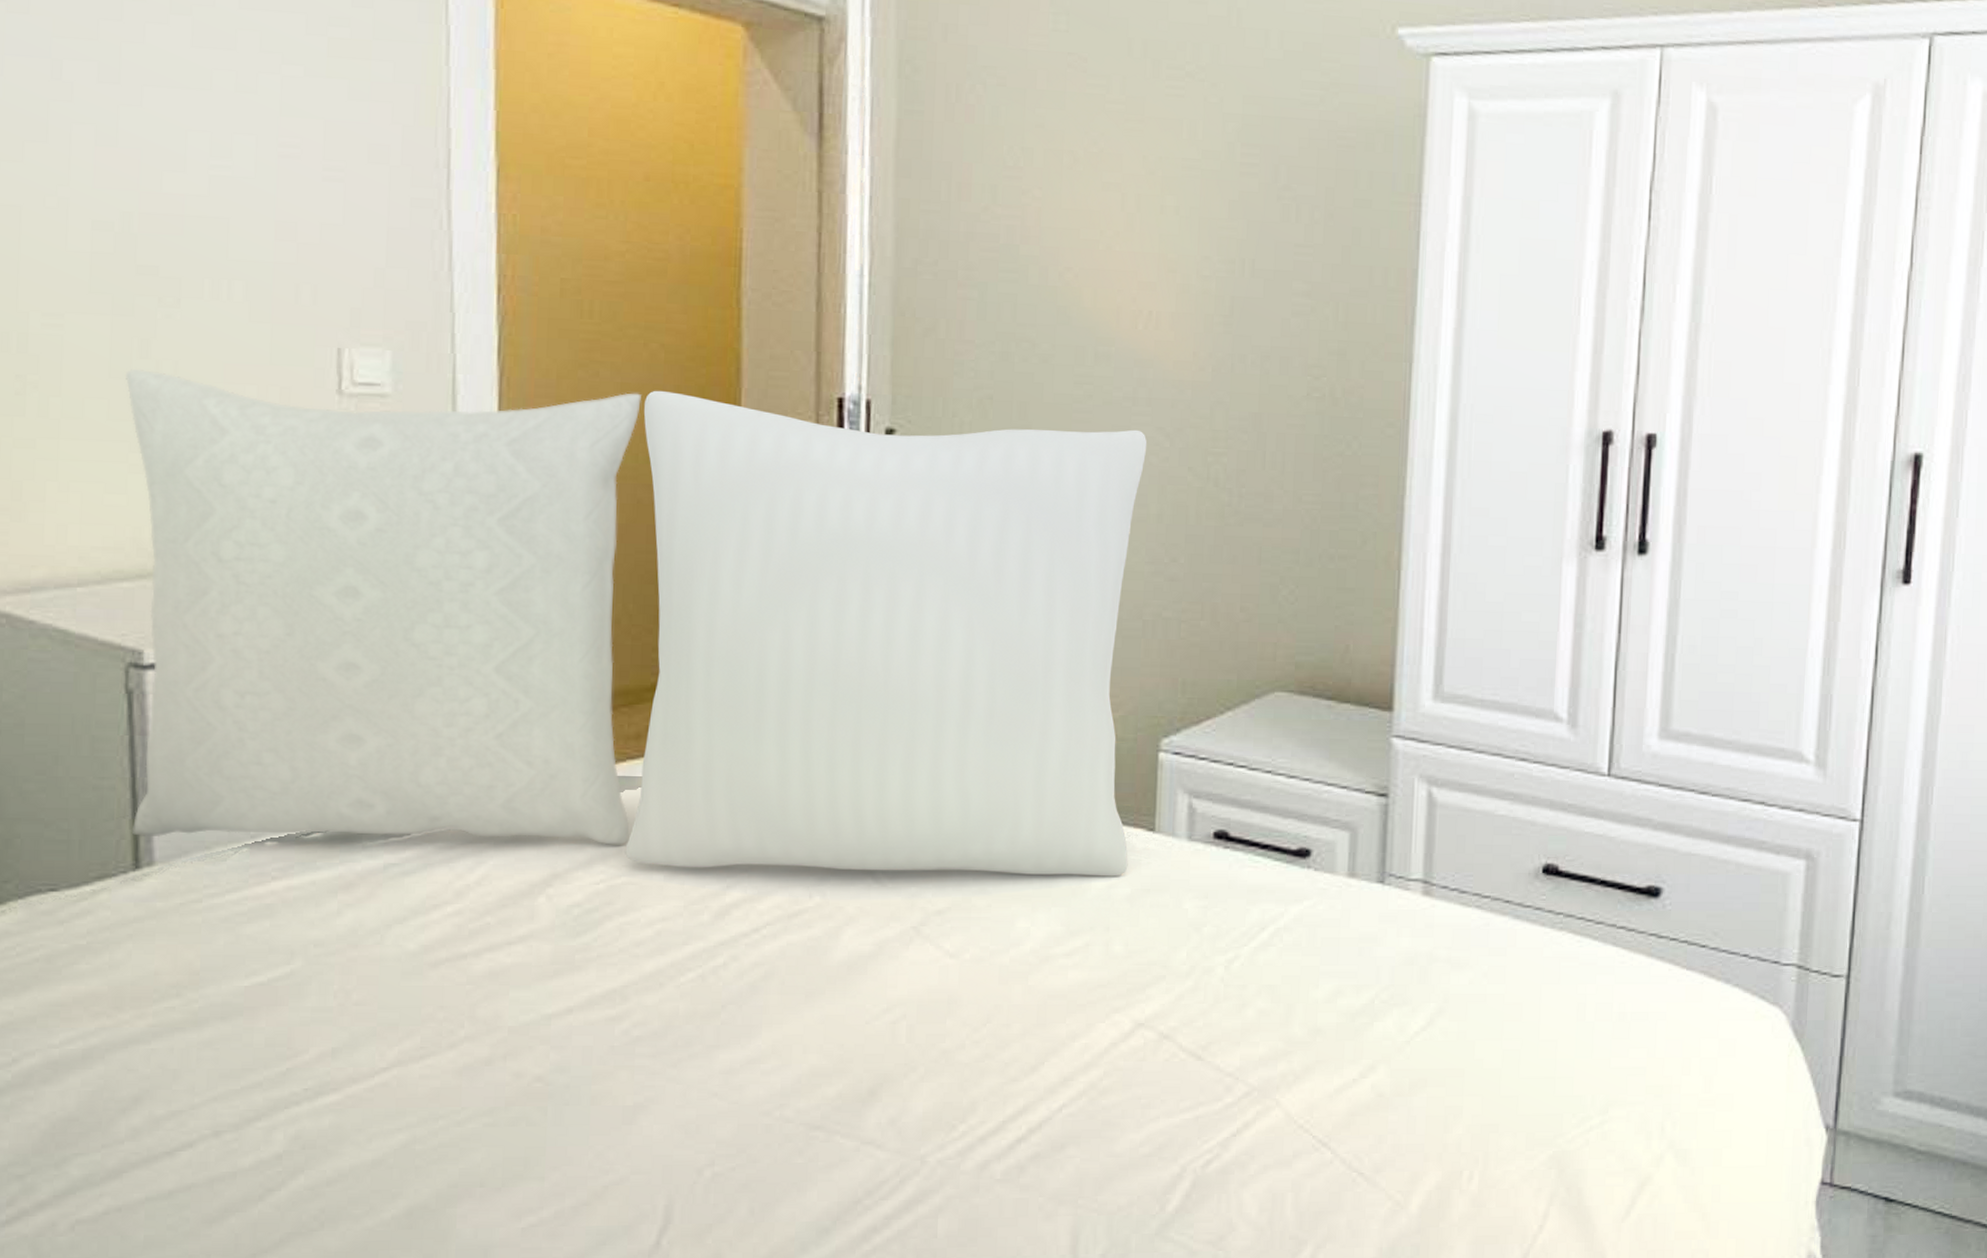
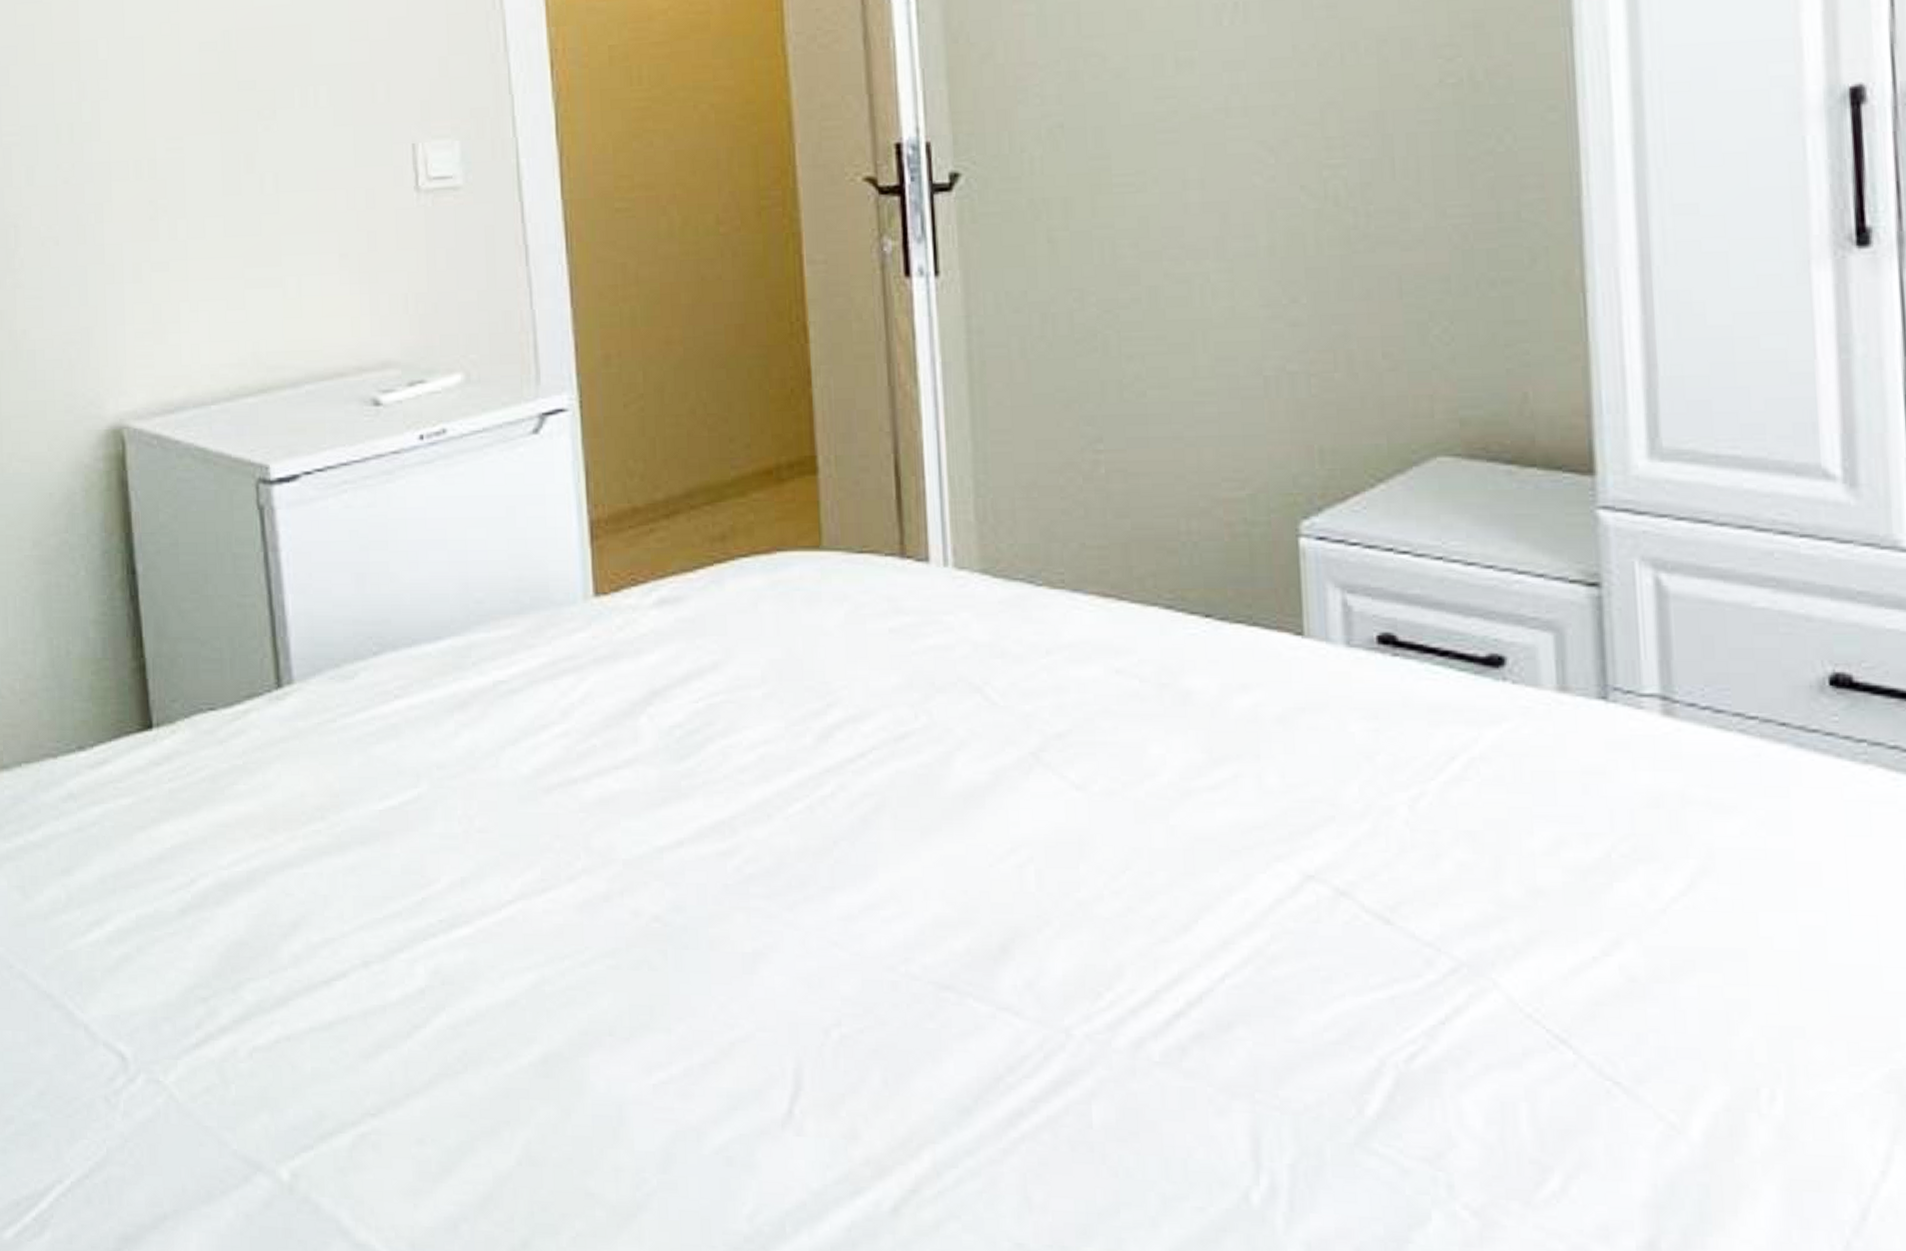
pillow: present [126,368,641,845] -> none [236,160,724,659]
pillow: present [625,390,1148,877] -> none [699,146,1275,692]

